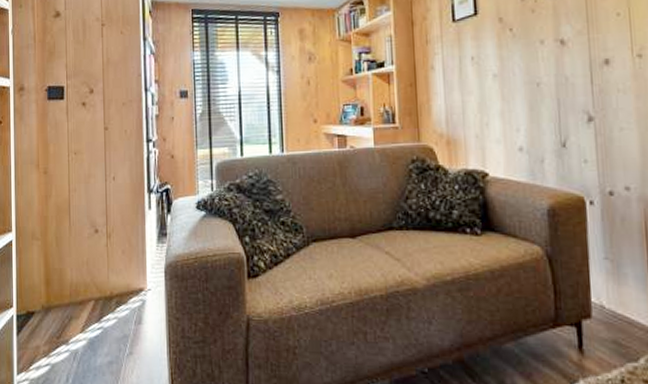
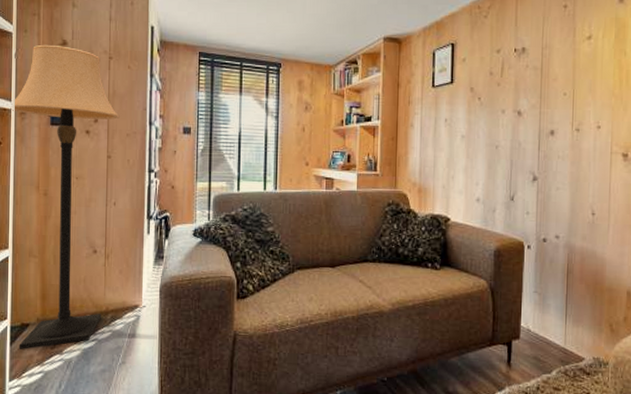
lamp: none [11,17,115,340] -> present [12,44,120,349]

